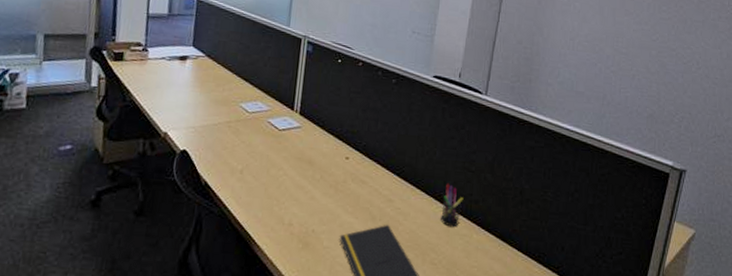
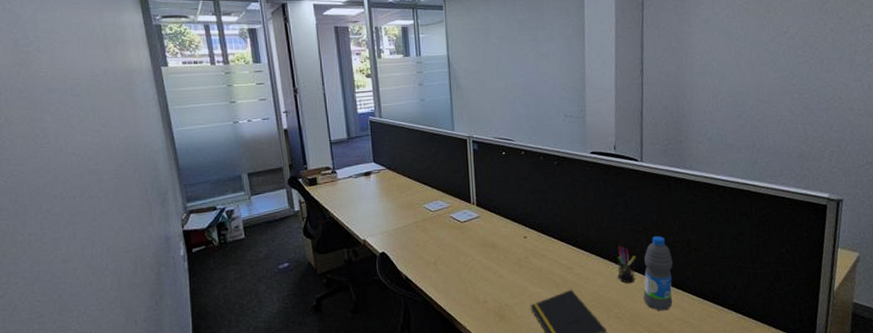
water bottle: none [465,179,502,264] -> present [643,236,673,311]

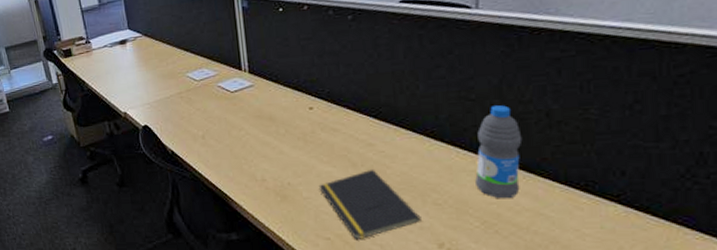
pen holder: present [617,246,636,284] -> none [437,118,465,164]

